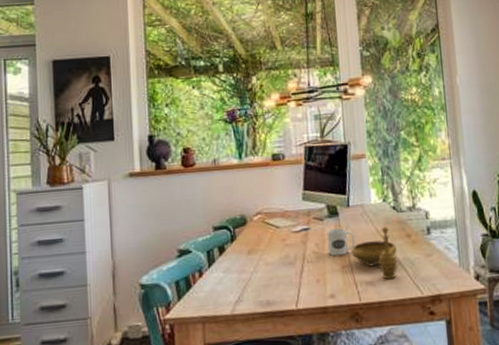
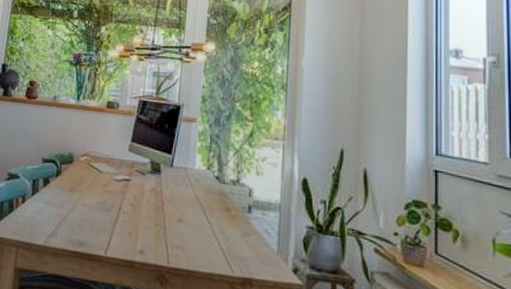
mug: present [327,228,355,256] -> none [145,185,173,214]
decorative bowl: present [351,226,398,280] -> none [168,194,214,250]

